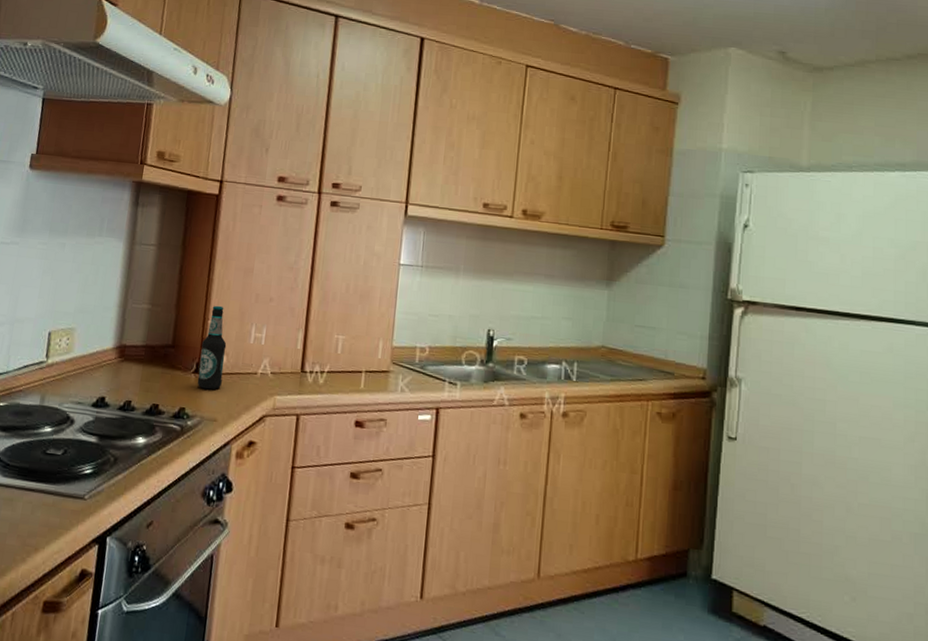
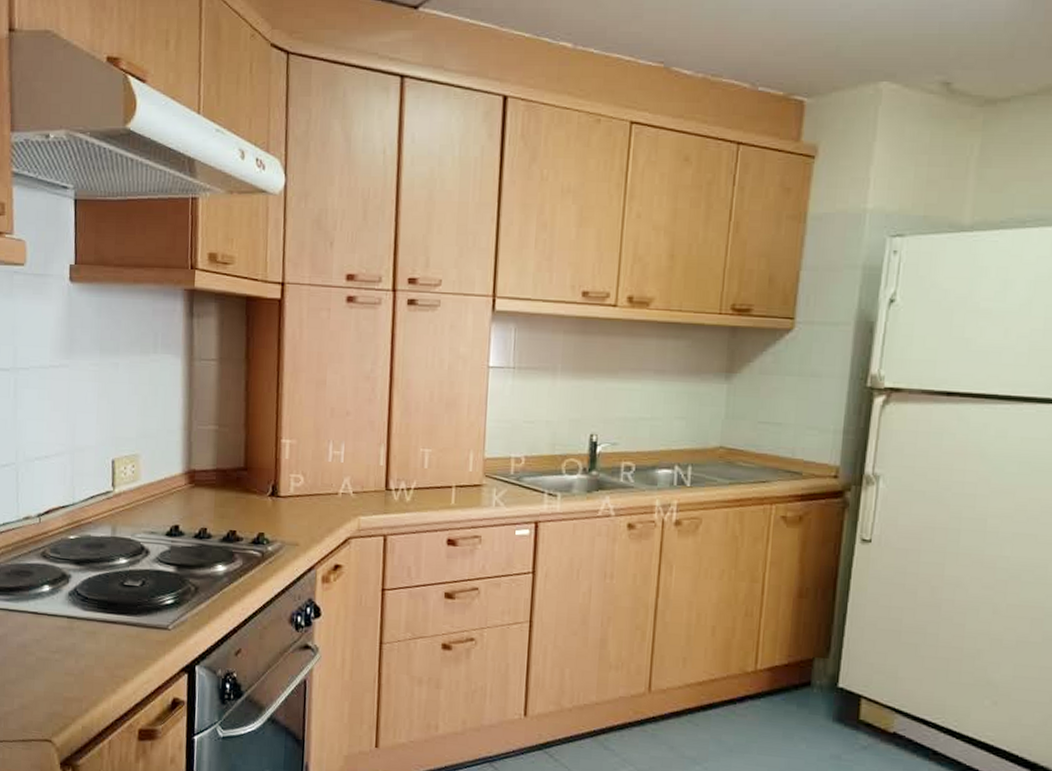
bottle: present [197,305,227,390] -> none [274,422,303,513]

